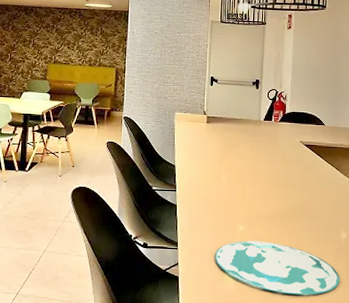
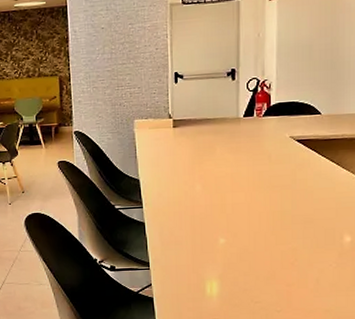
plate: present [214,240,340,295] -> none [192,253,343,307]

